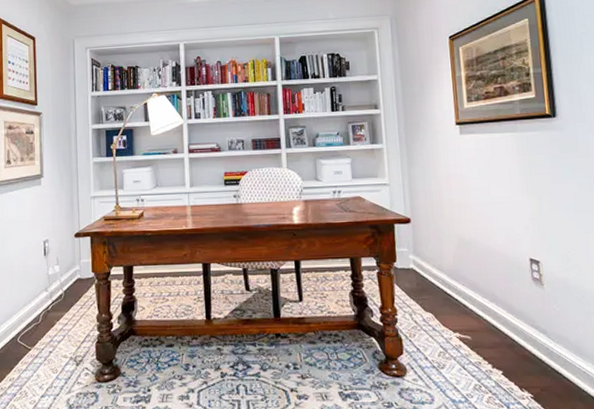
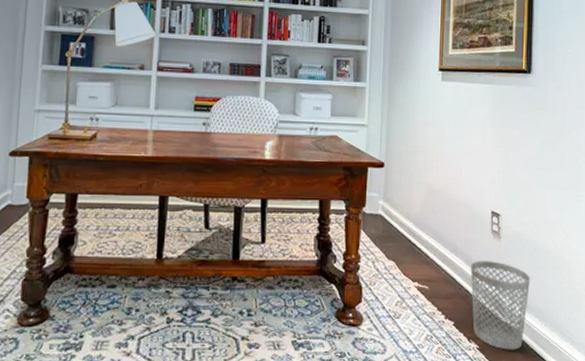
wastebasket: none [513,309,583,399] -> present [470,261,530,350]

